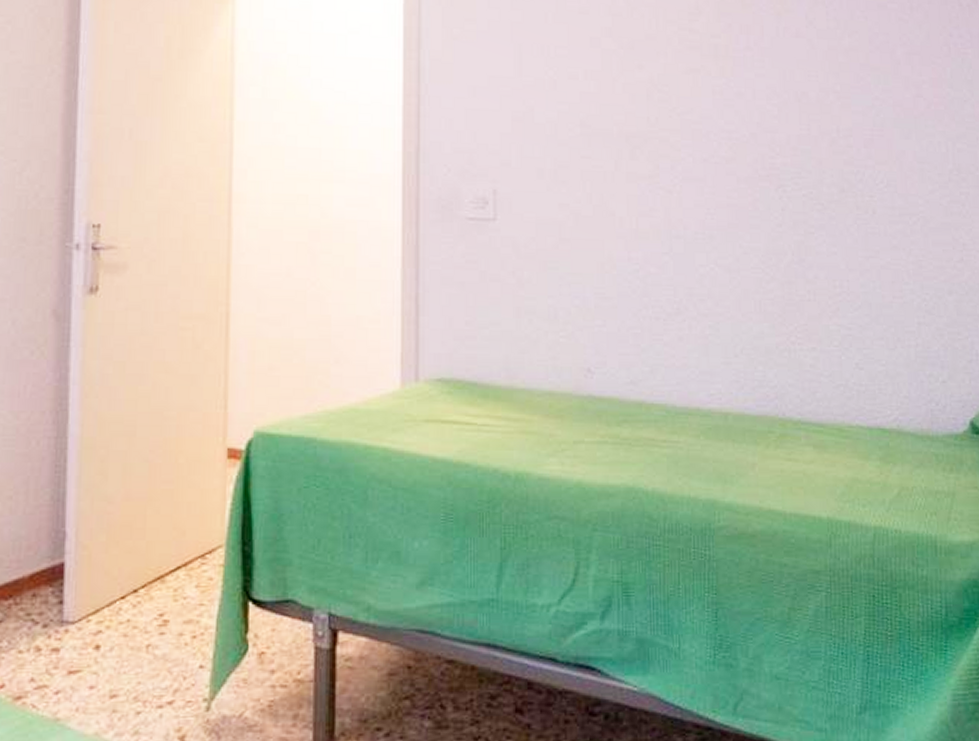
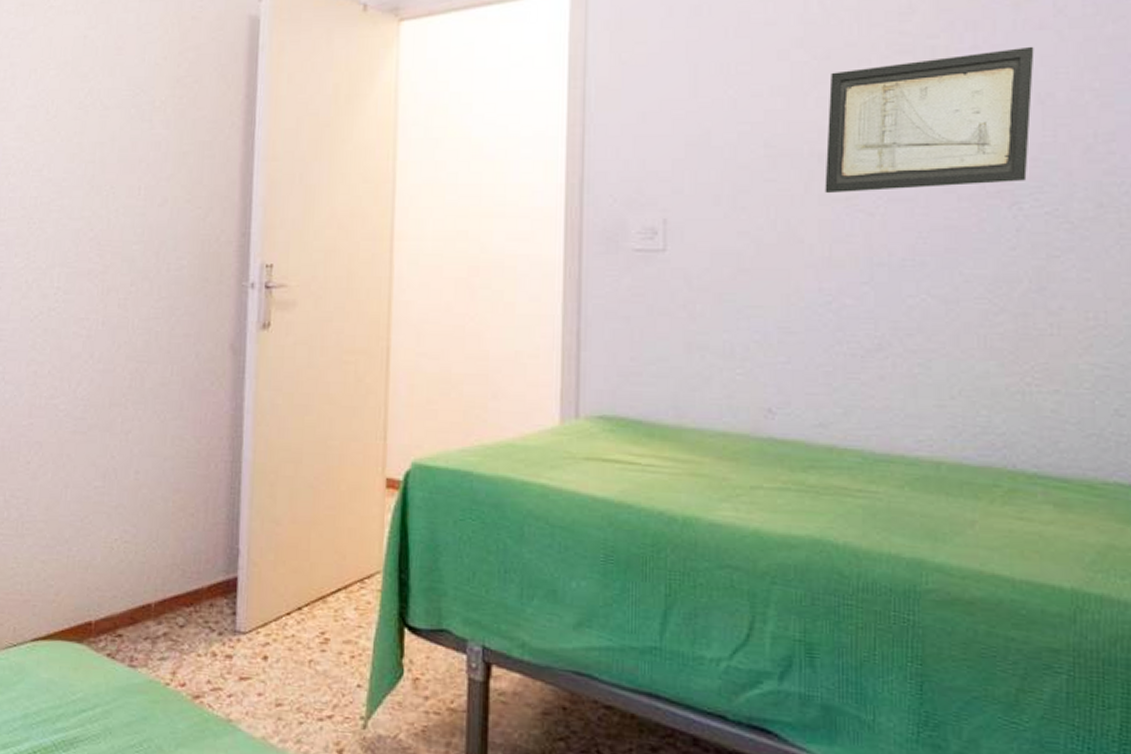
wall art: none [631,51,793,172] -> present [825,46,1034,194]

